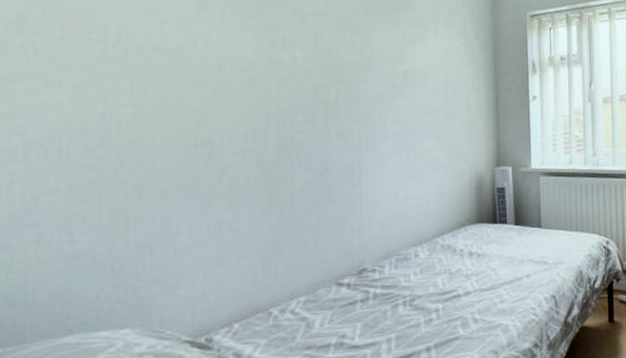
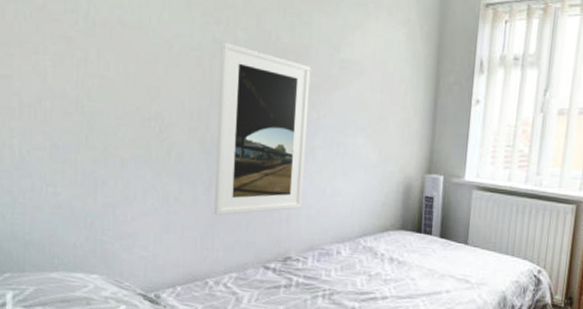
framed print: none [276,61,375,237] -> present [214,41,311,216]

